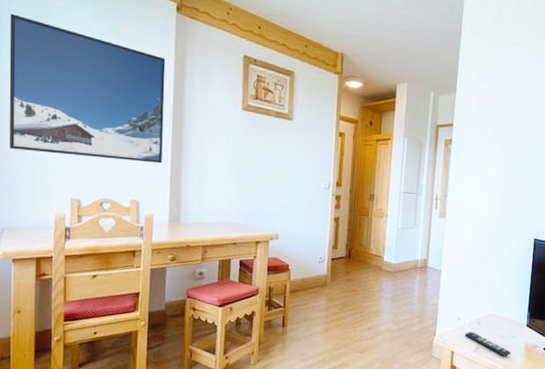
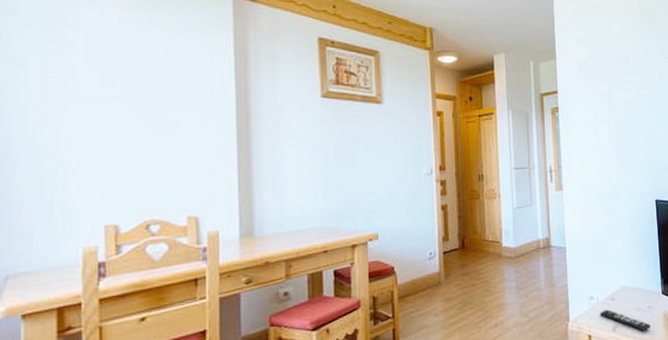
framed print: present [9,13,166,164] -> none [11,8,226,174]

